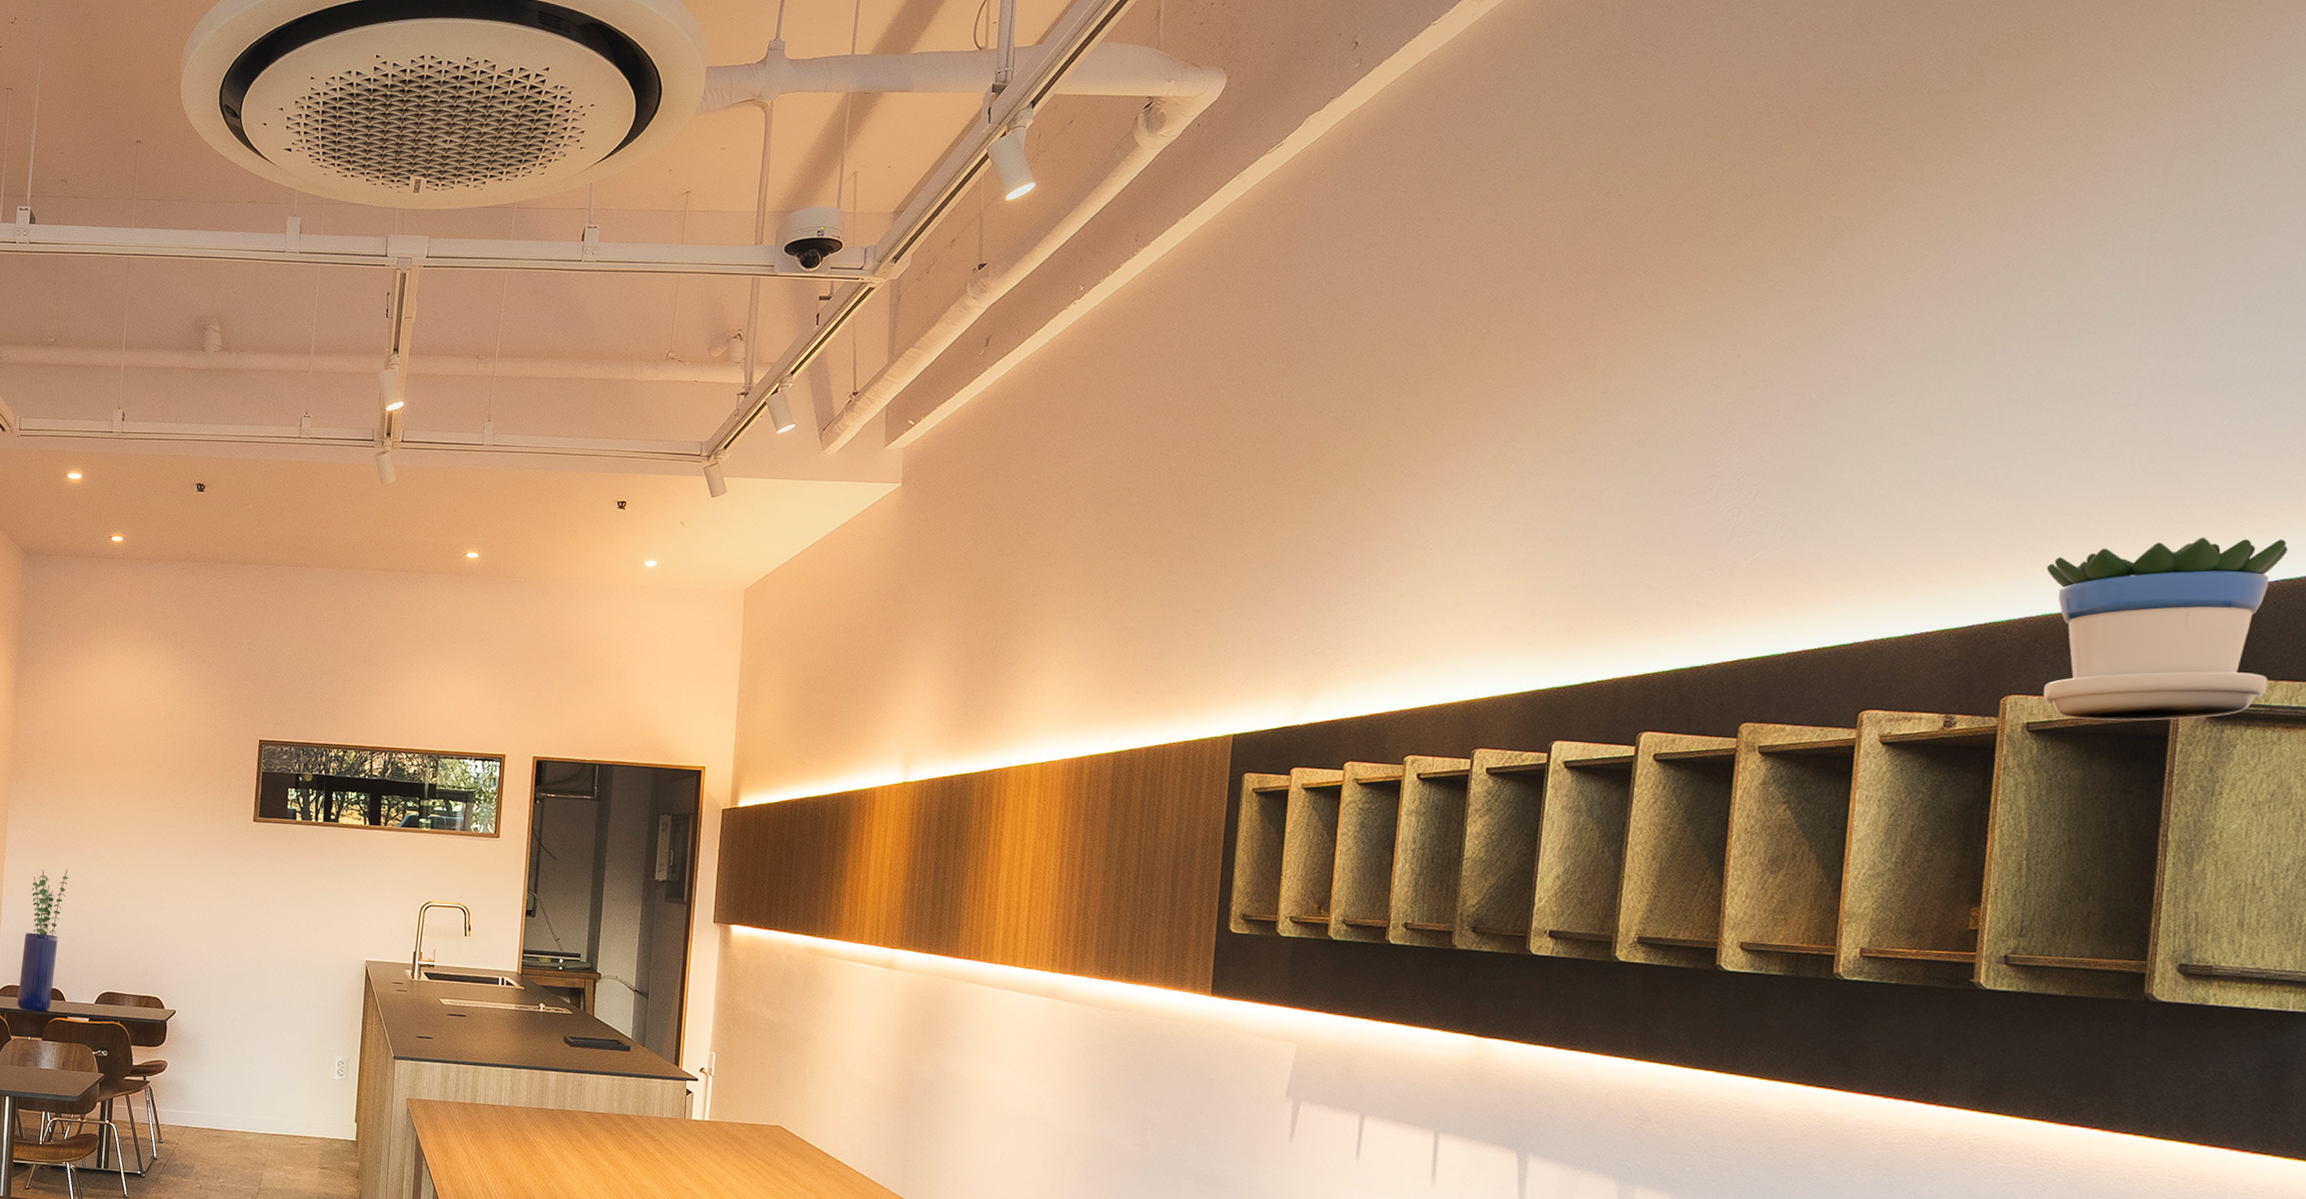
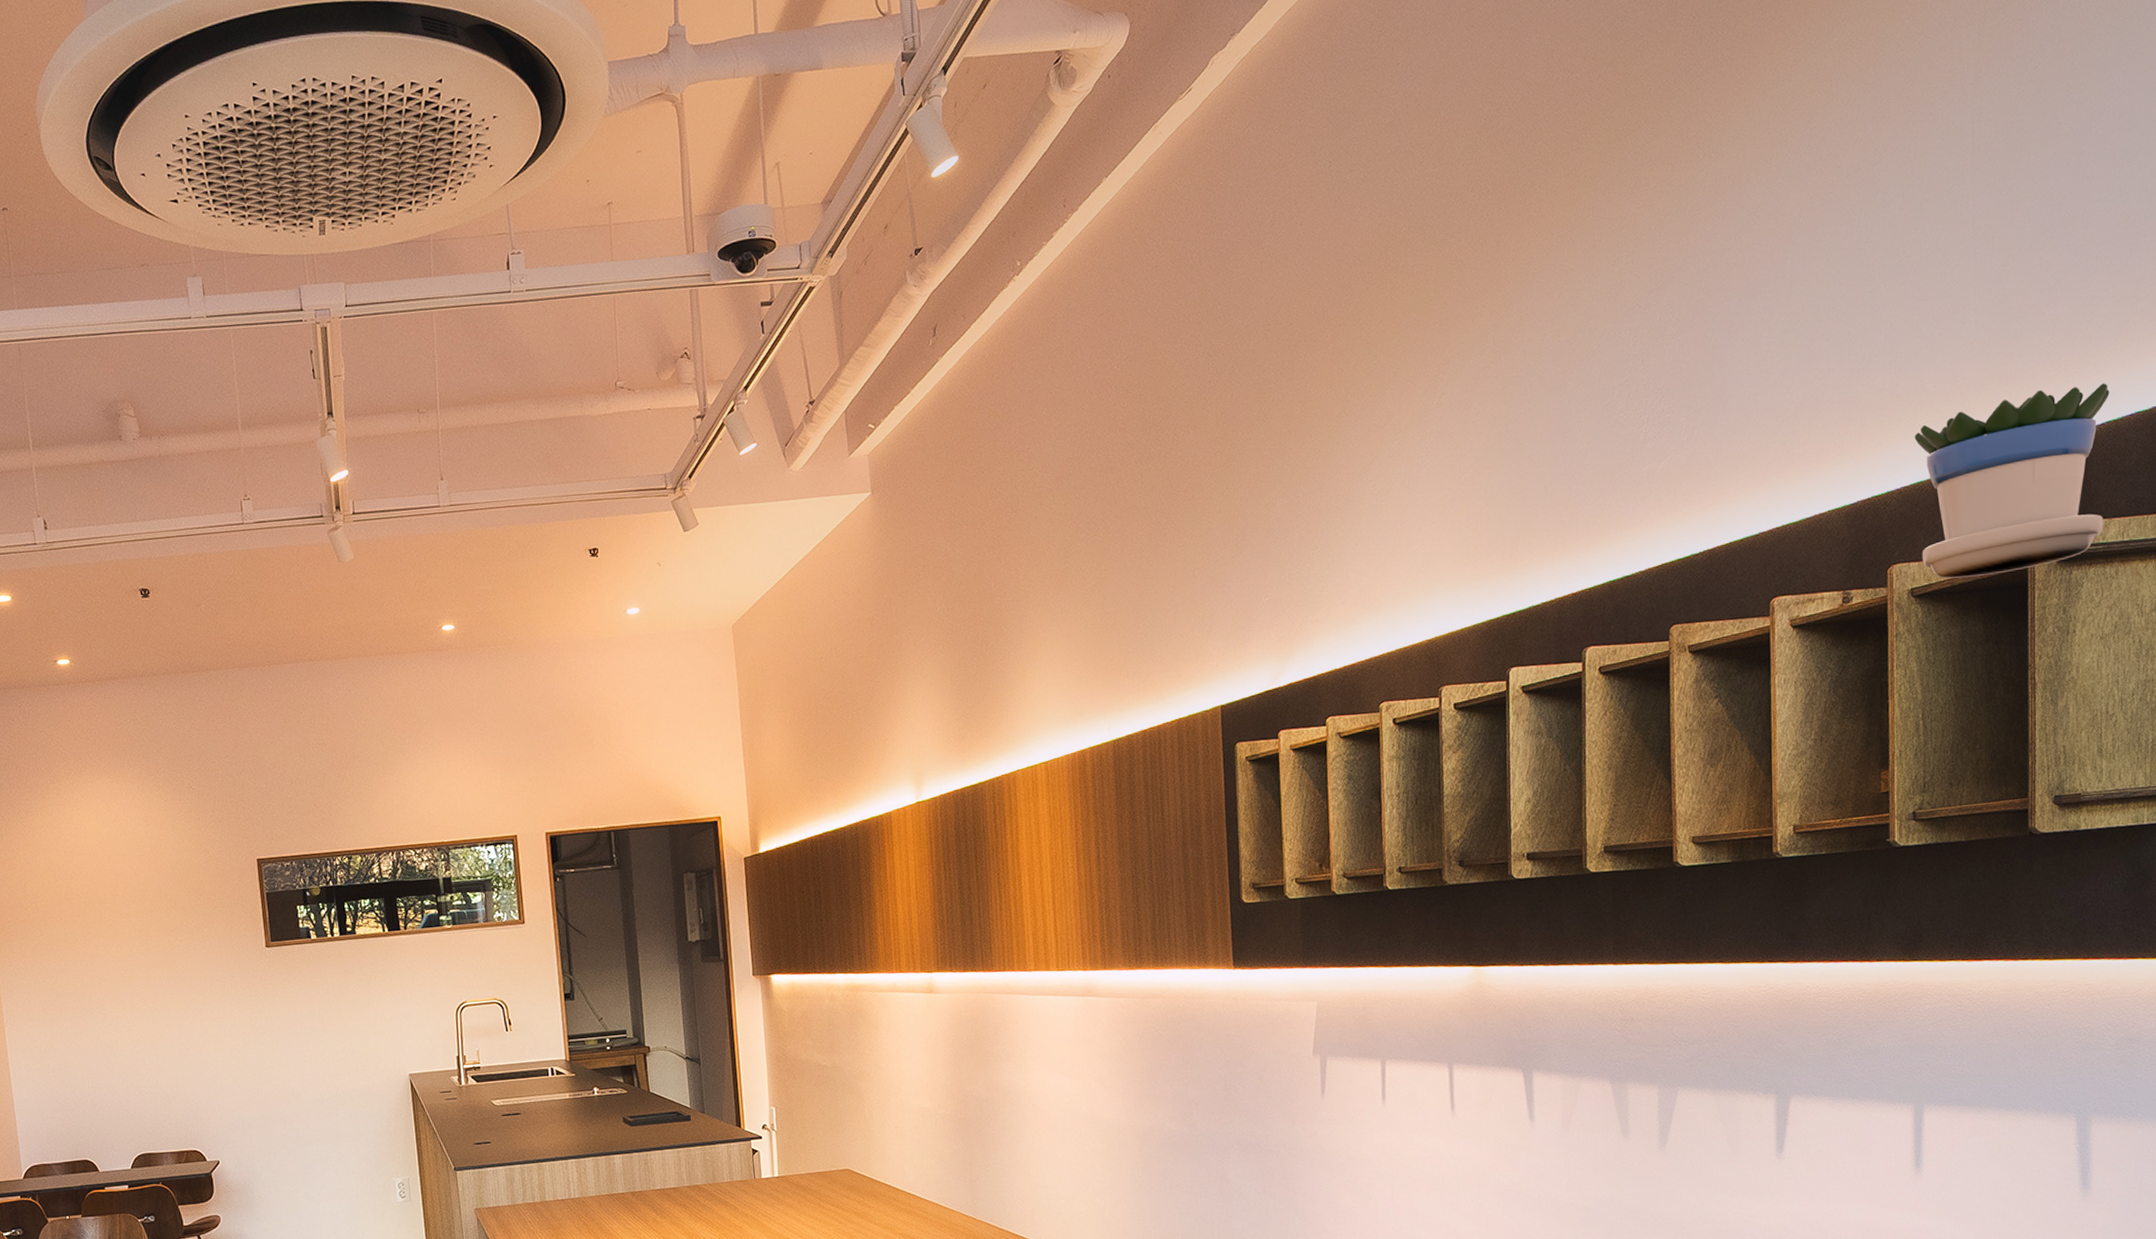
vase: present [17,869,69,1012] -> none [39,1030,84,1189]

